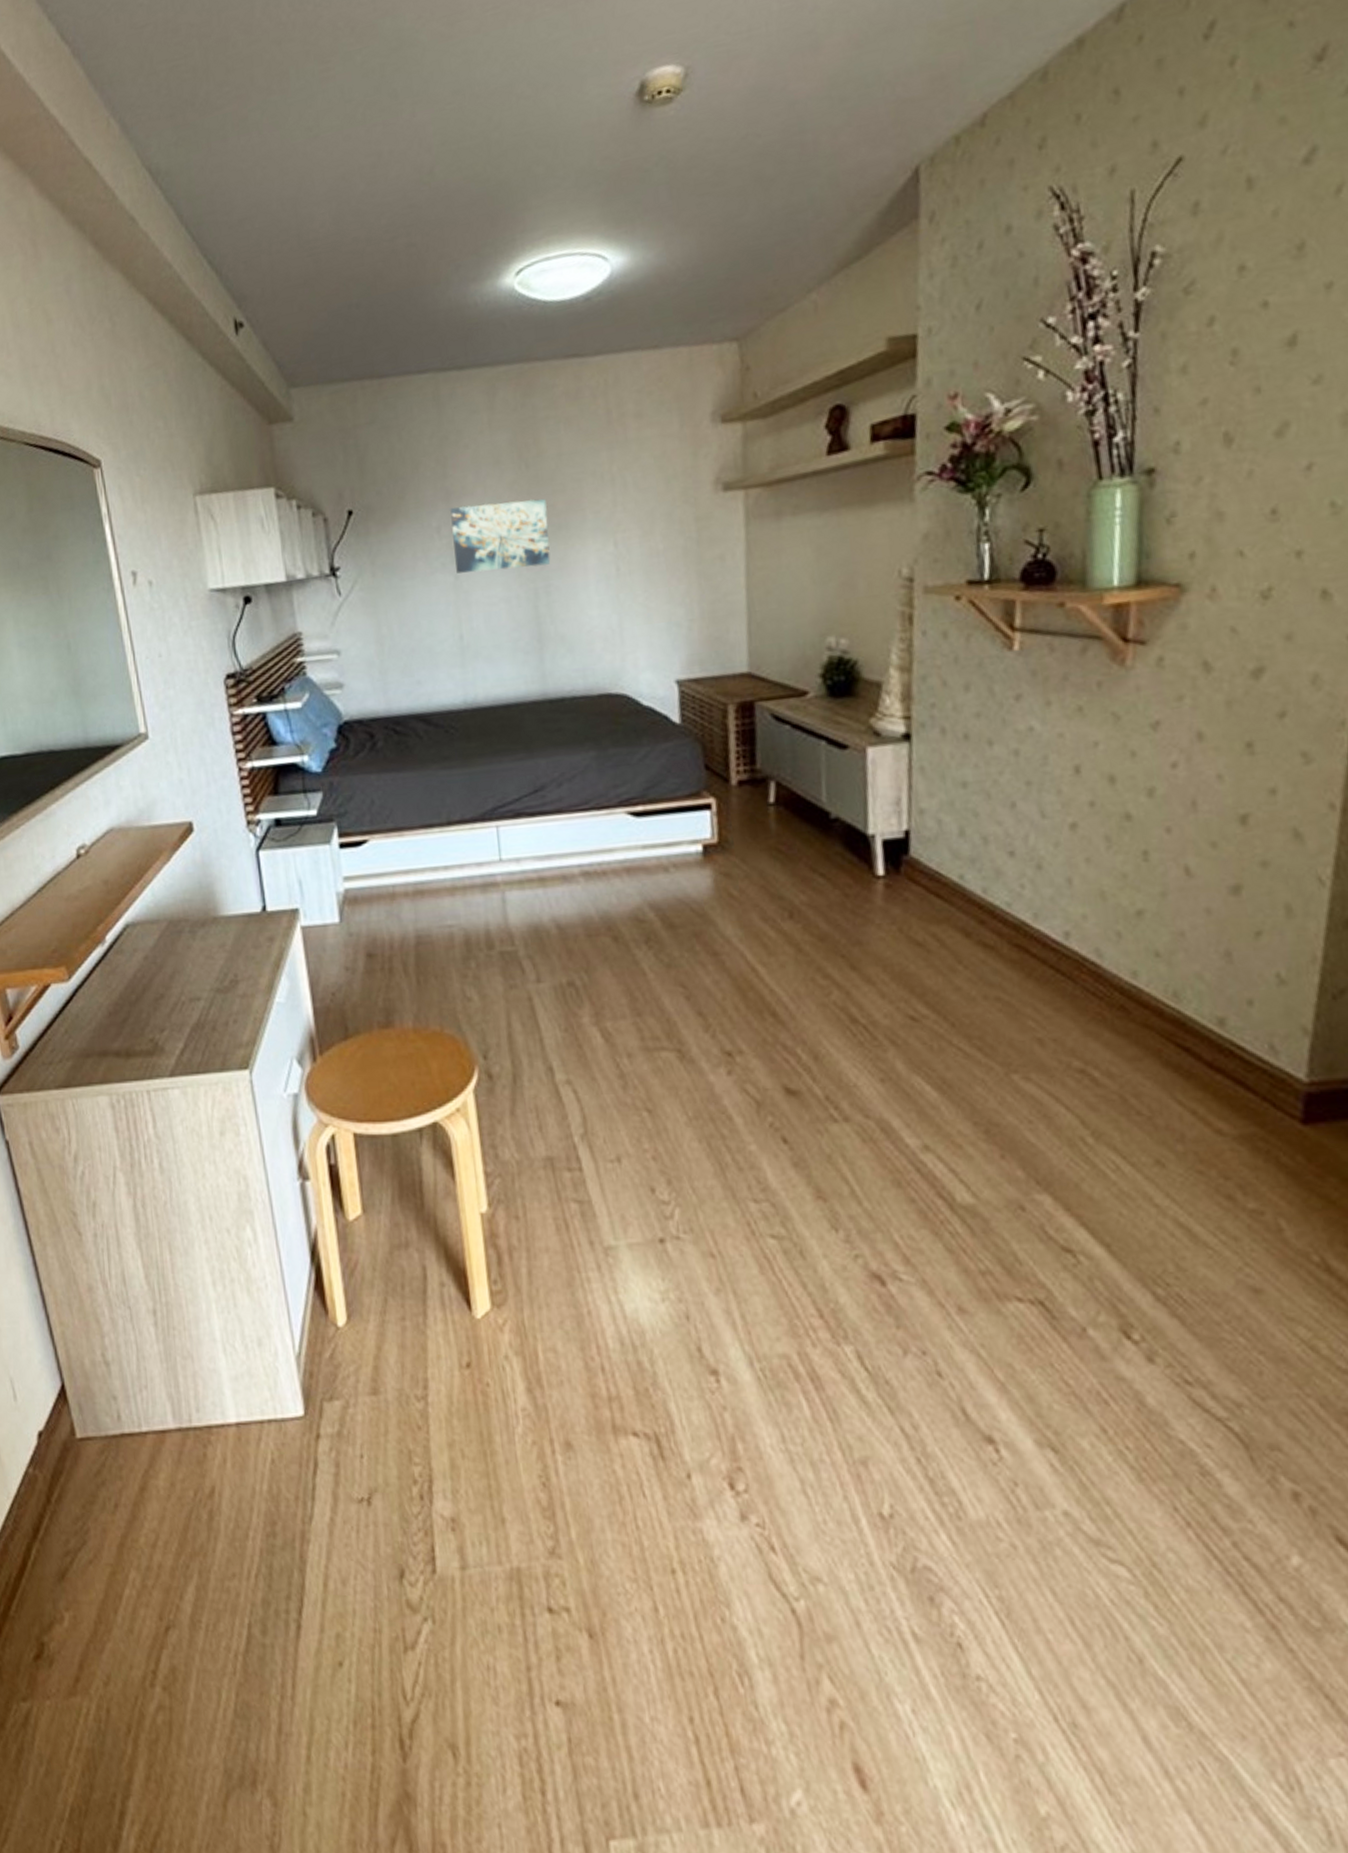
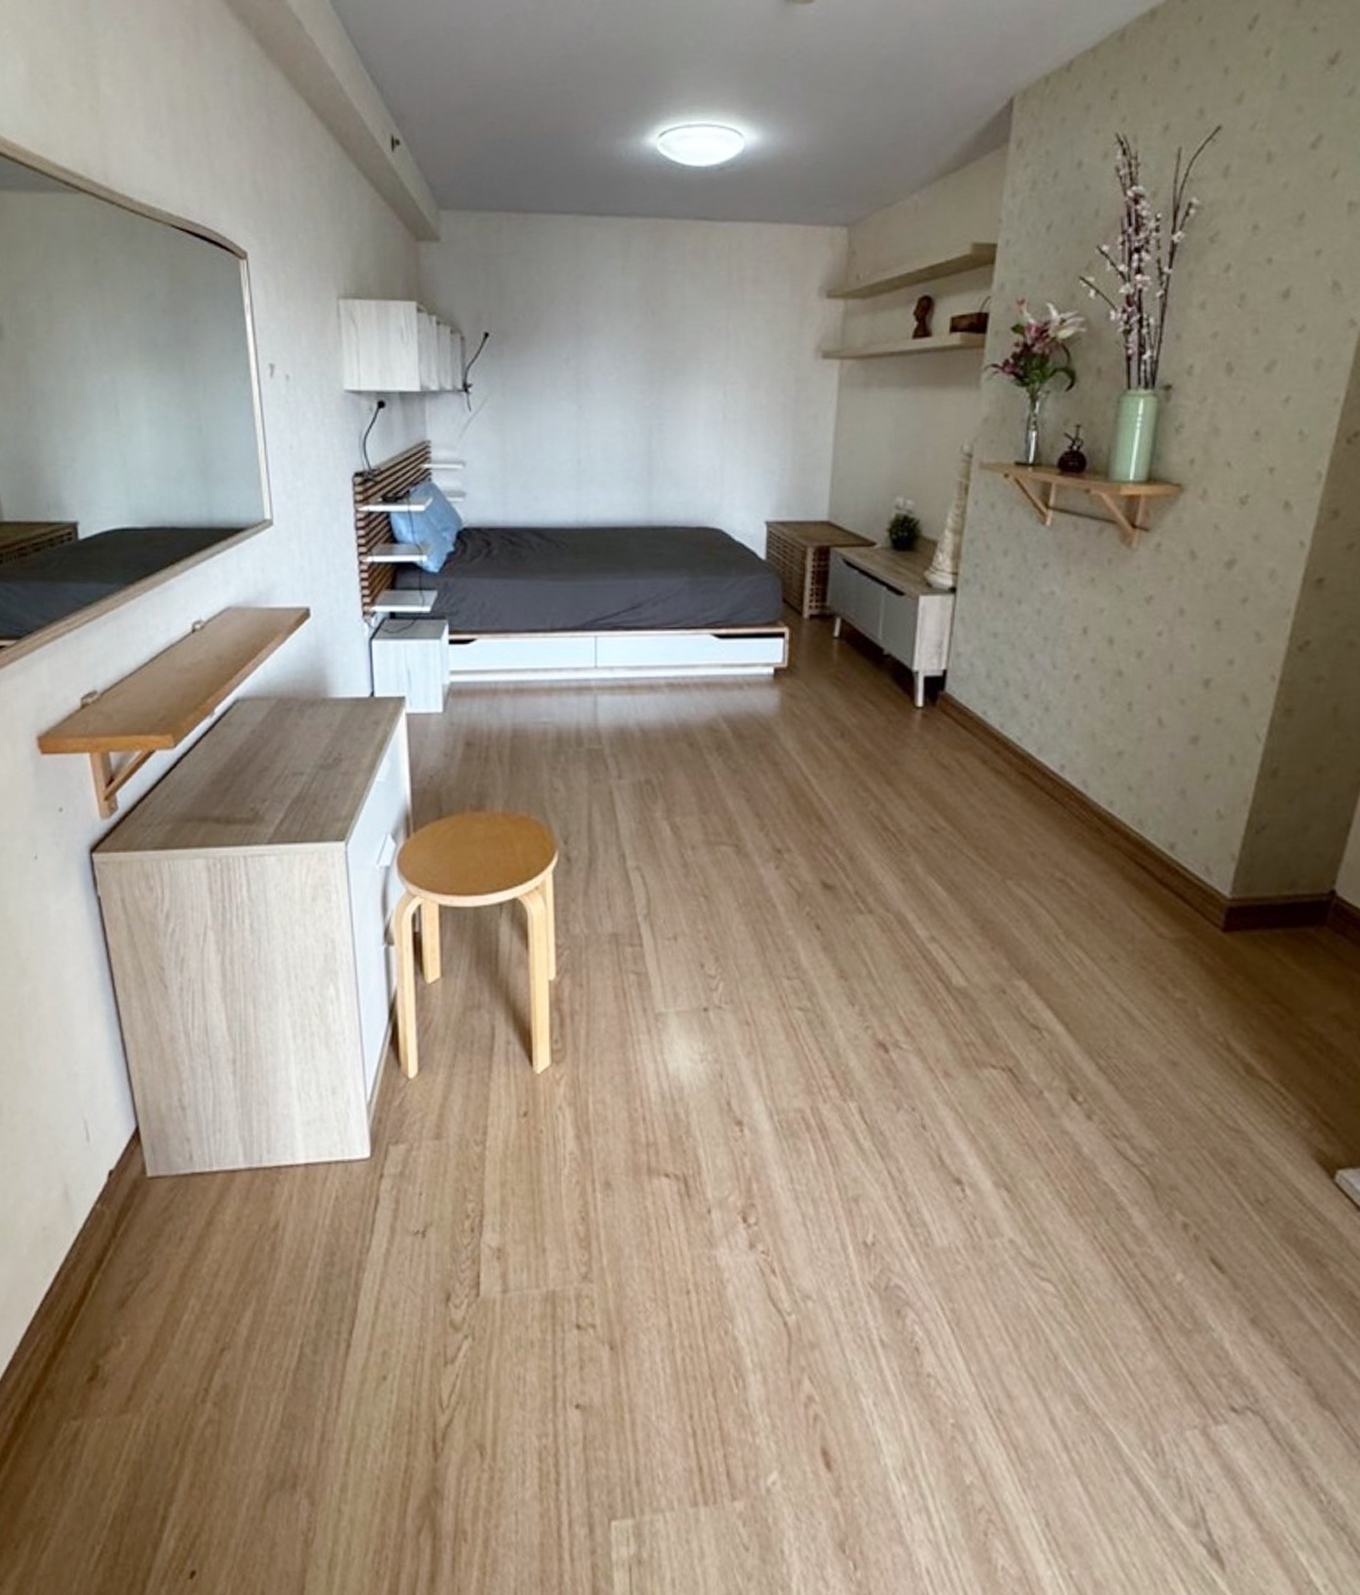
wall art: present [450,498,551,574] -> none [579,341,667,406]

